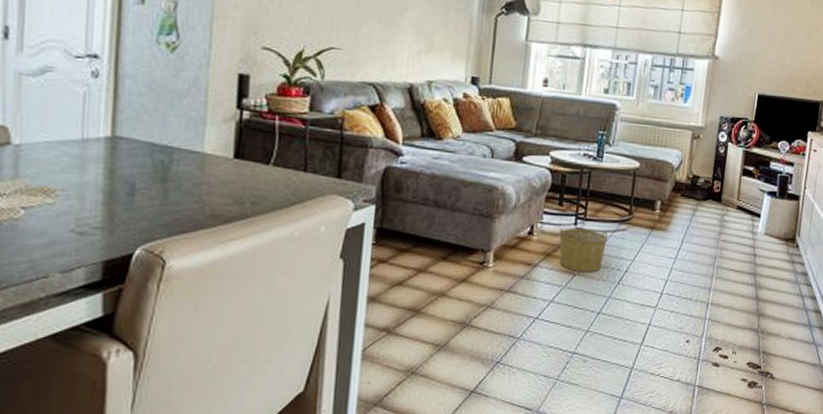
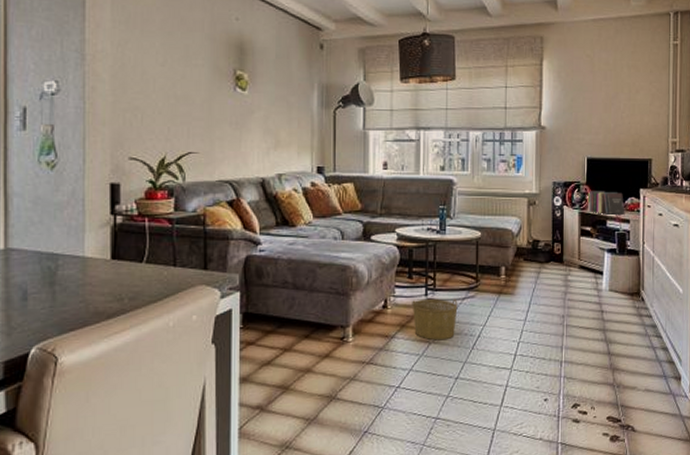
books: none [752,129,791,158] -> present [587,191,625,216]

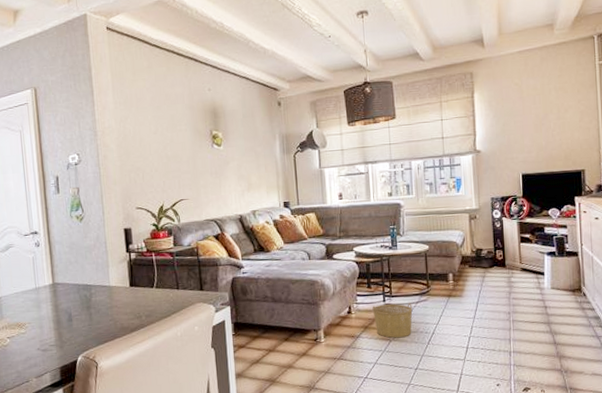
books: present [587,191,625,216] -> none [524,201,562,223]

